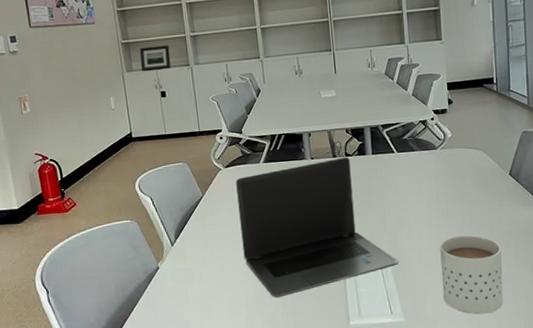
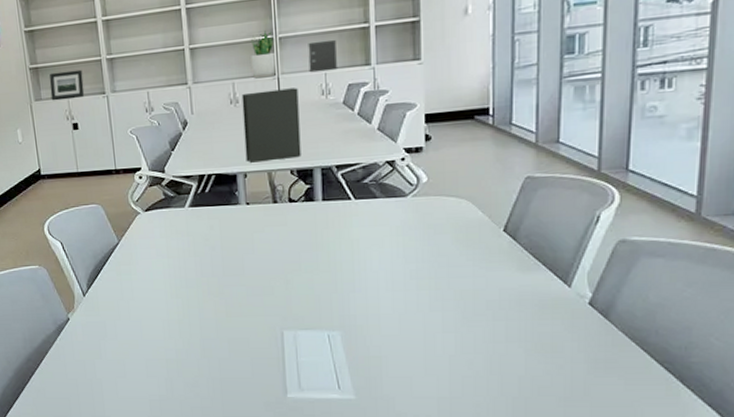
laptop computer: present [236,157,399,298] -> none [156,203,351,361]
binder: none [304,61,354,124] -> present [241,87,301,163]
planter: none [311,15,332,54] -> present [251,31,276,79]
binder: none [356,23,379,48] -> present [308,39,337,72]
mug: present [440,235,503,315] -> none [404,302,487,398]

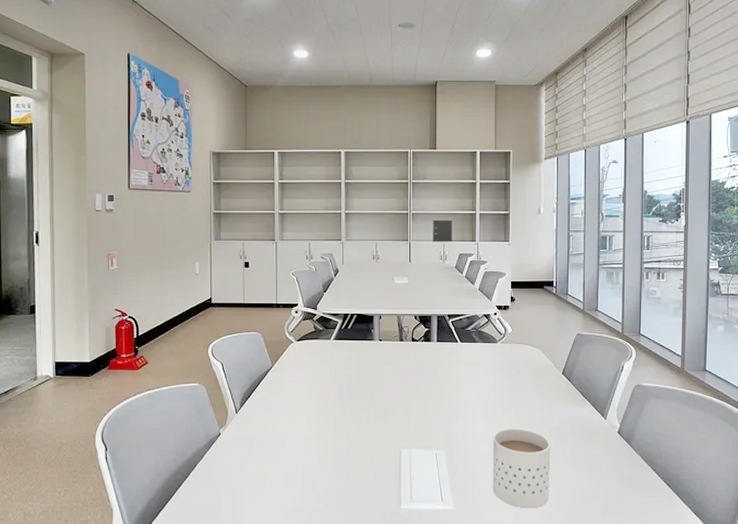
picture frame: present [50,69,84,101] -> none [229,219,258,242]
binder: present [241,87,301,163] -> none [381,252,424,307]
planter: present [251,31,276,79] -> none [391,207,408,242]
mug: none [404,302,487,398] -> present [493,428,551,509]

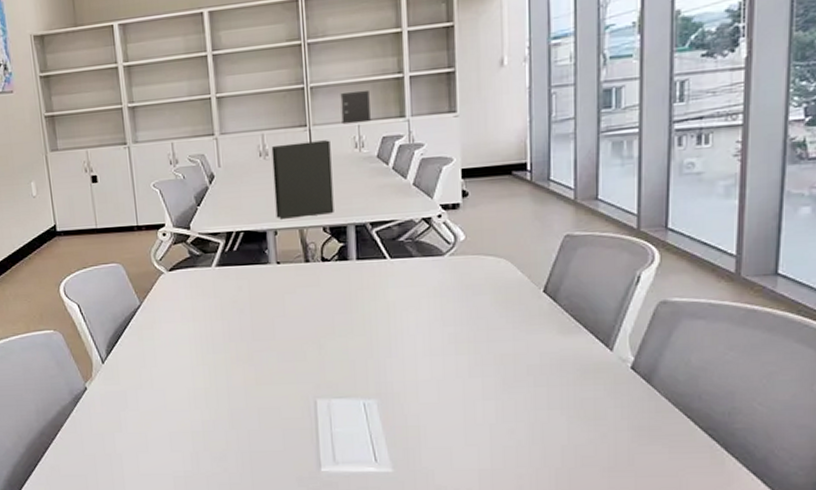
binder: none [381,252,424,307] -> present [271,140,334,219]
mug: present [493,428,551,509] -> none [443,368,529,470]

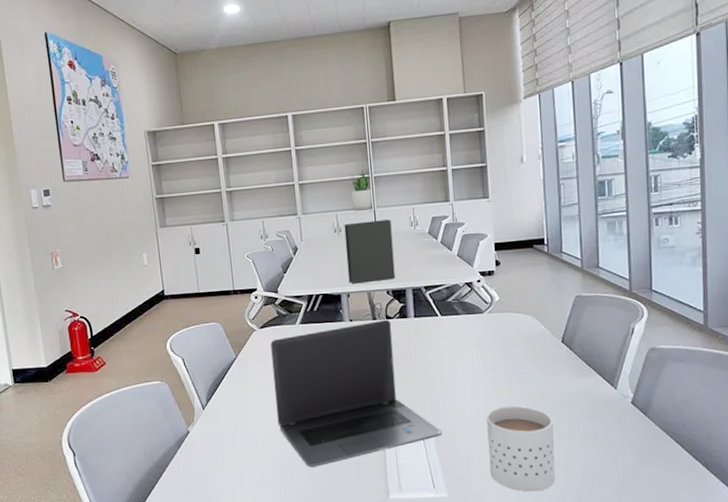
laptop computer: none [181,262,388,433] -> present [270,319,443,467]
planter: none [281,80,307,130] -> present [351,171,372,211]
binder: present [340,89,371,123] -> none [398,179,422,206]
mug: none [443,368,529,470] -> present [486,405,555,492]

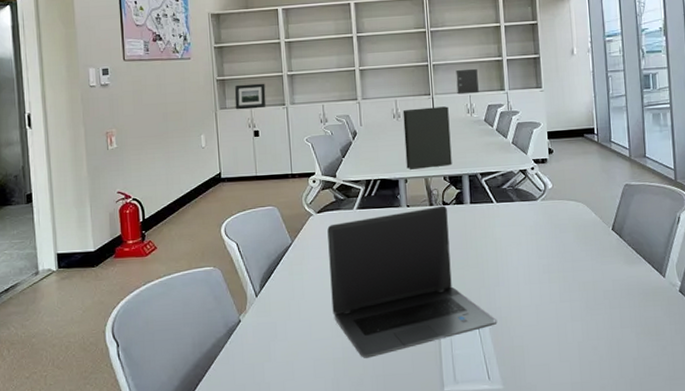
picture frame: none [174,200,206,228] -> present [234,83,266,110]
planter: present [351,171,372,211] -> none [410,58,431,98]
binder: none [398,179,422,206] -> present [456,68,479,94]
mug: present [486,405,555,492] -> none [540,293,608,383]

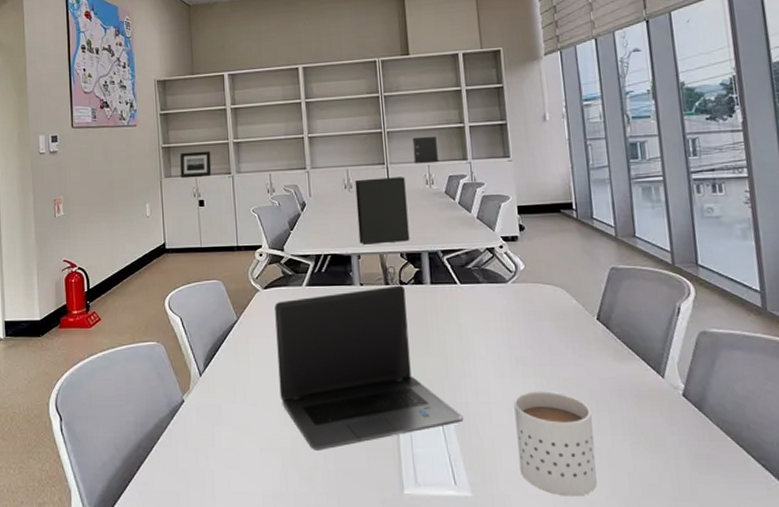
mug: none [540,293,608,383] -> present [513,391,597,497]

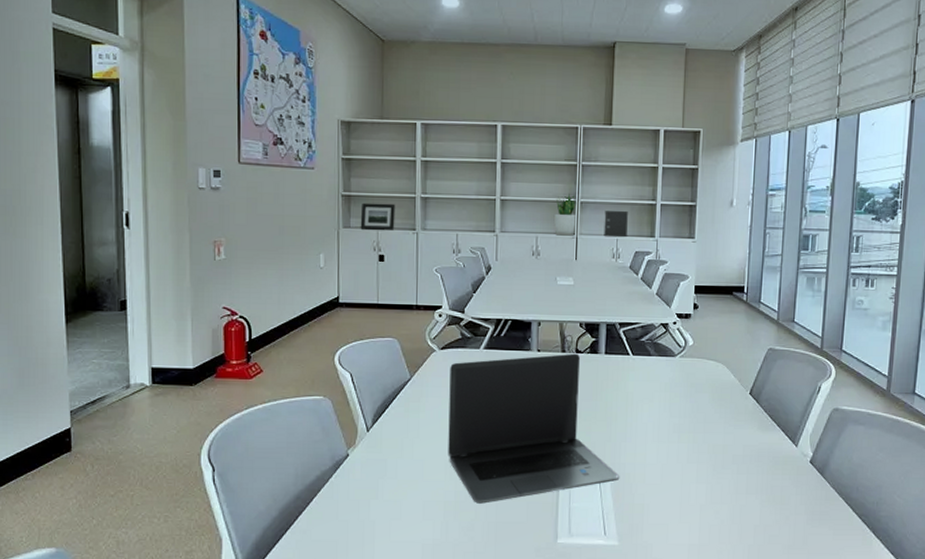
binder: present [355,177,410,245] -> none [541,247,593,313]
planter: none [363,125,385,167] -> present [554,194,576,236]
mug: present [513,391,597,497] -> none [664,455,733,545]

